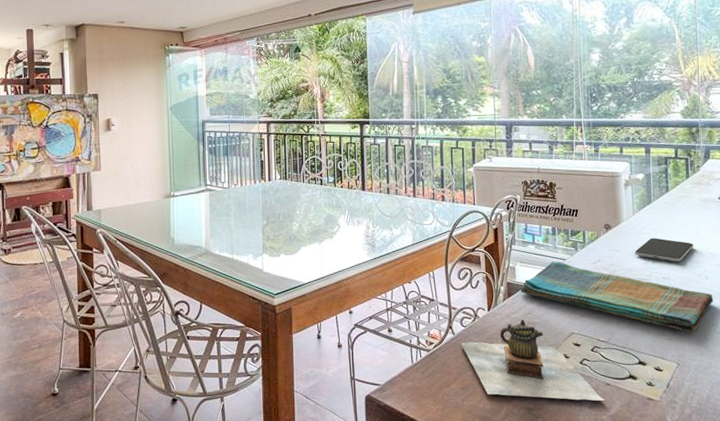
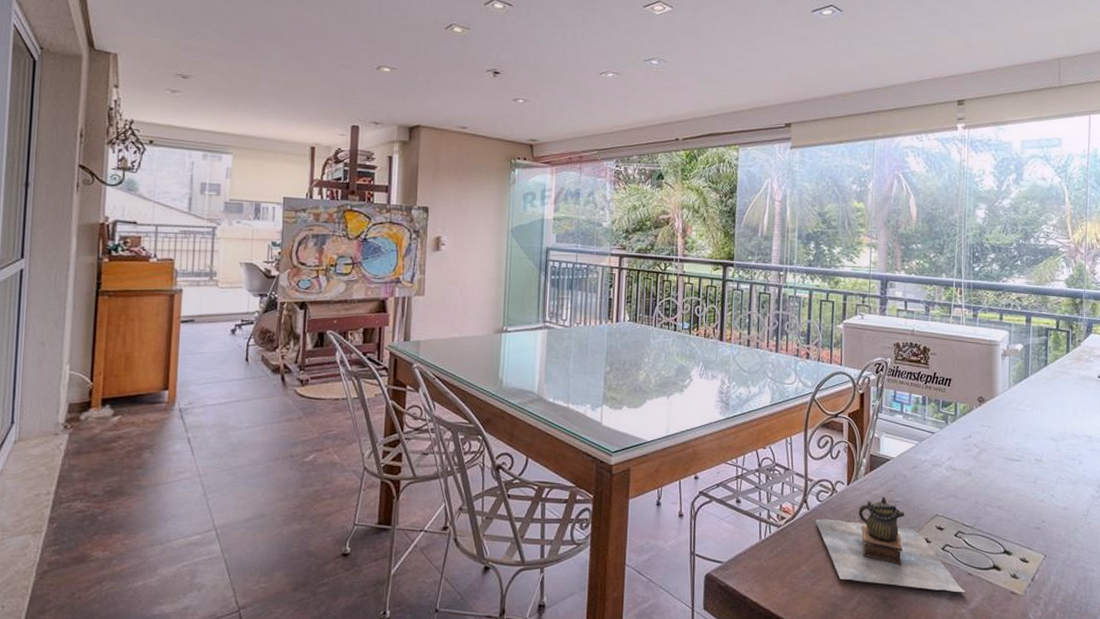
dish towel: present [519,261,714,333] -> none [883,434,1087,522]
smartphone: present [635,238,694,262] -> none [1008,415,1070,444]

